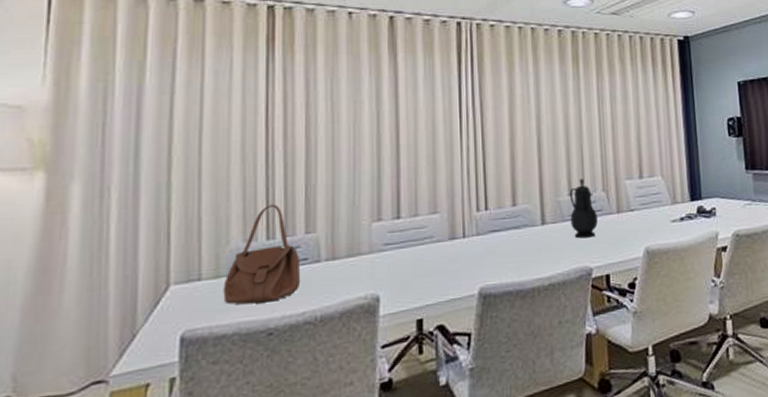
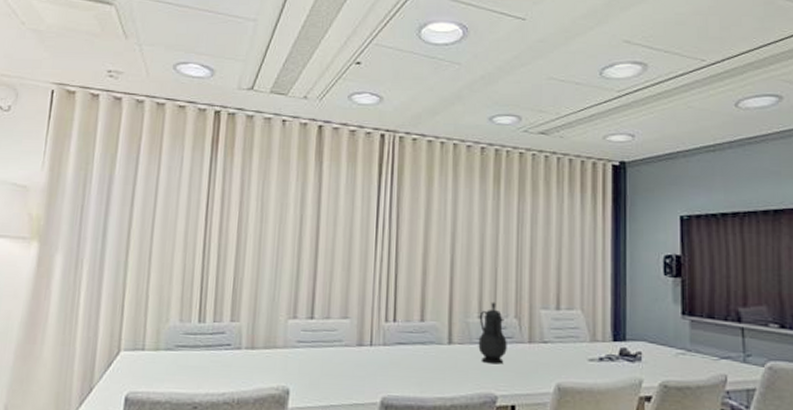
handbag: present [223,204,301,305] -> none [160,291,224,379]

